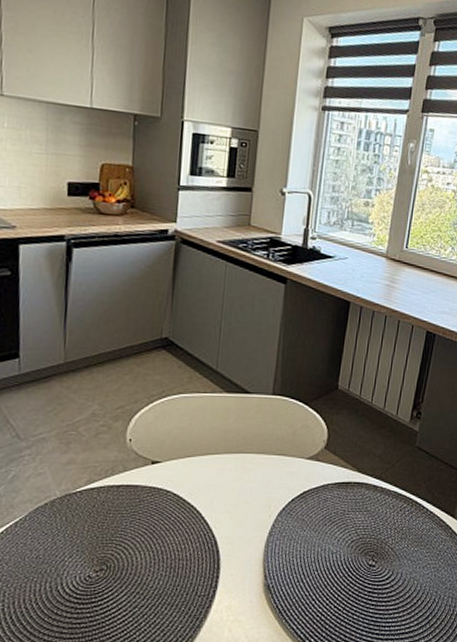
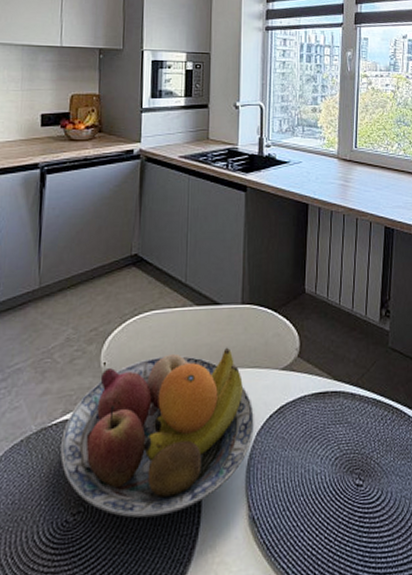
fruit bowl: none [84,434,278,579] -> present [60,347,255,518]

